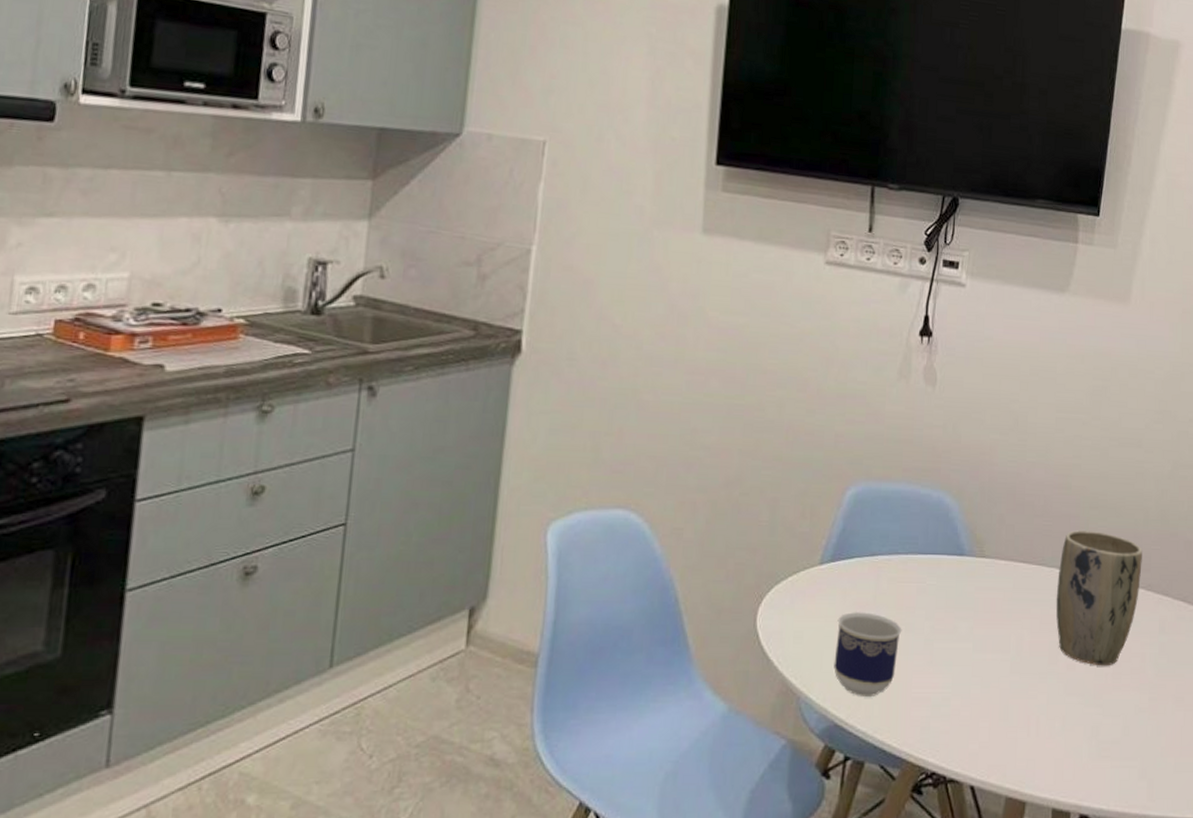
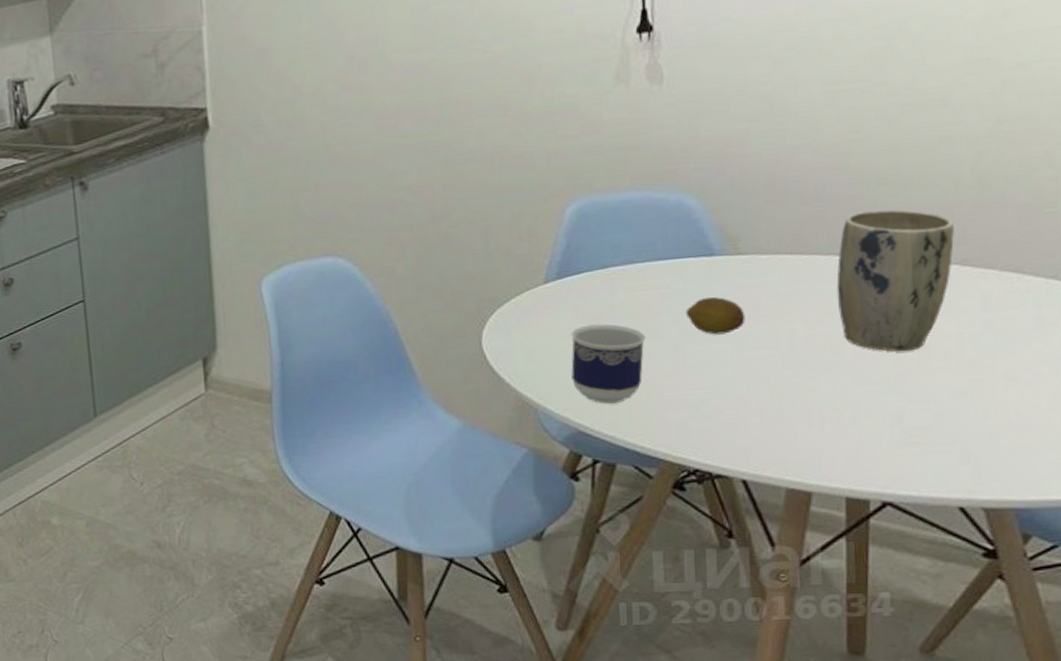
fruit: none [936,596,984,634] -> present [685,297,746,335]

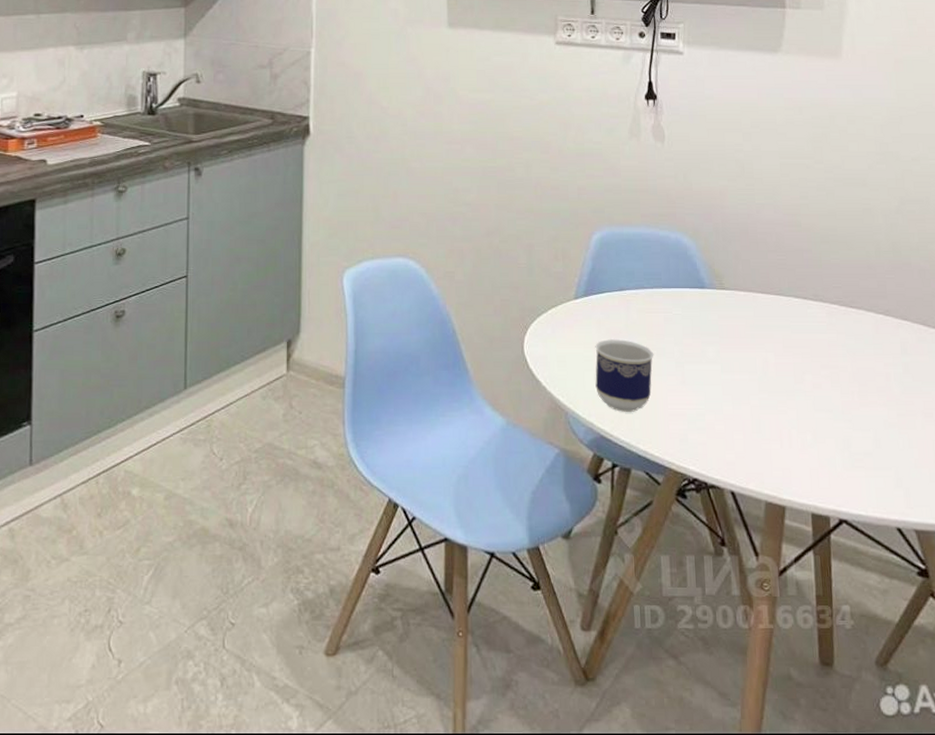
fruit: present [685,297,746,335] -> none [684,324,730,357]
plant pot: present [836,209,954,352] -> none [796,263,878,385]

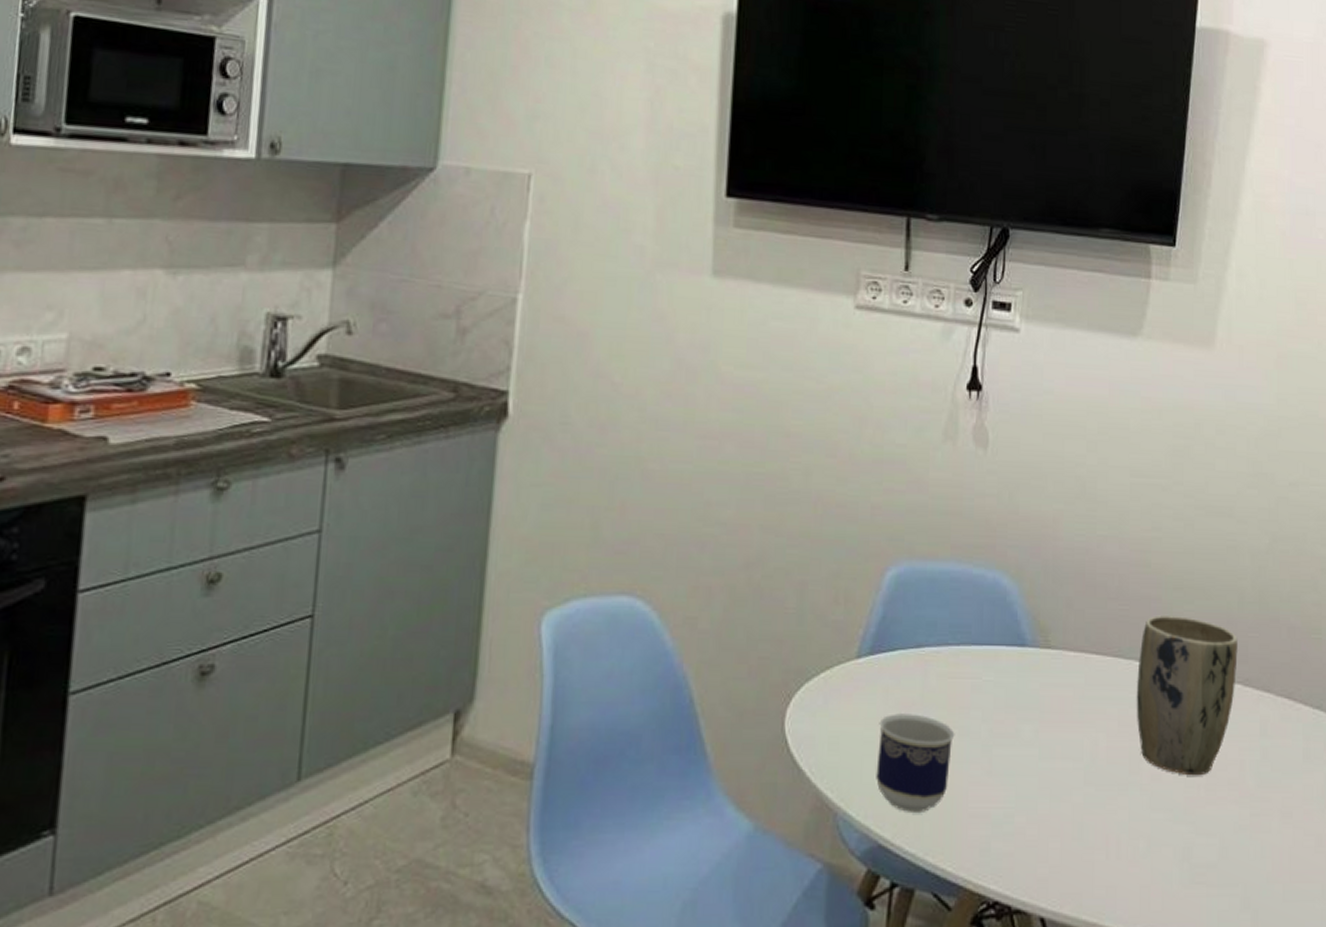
plant pot: none [796,263,878,385] -> present [1136,615,1238,776]

